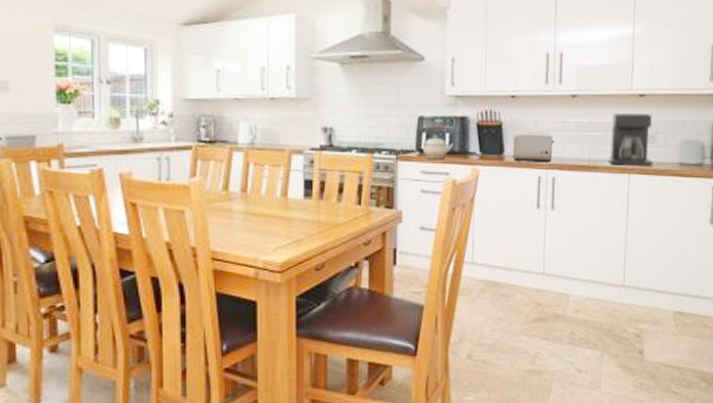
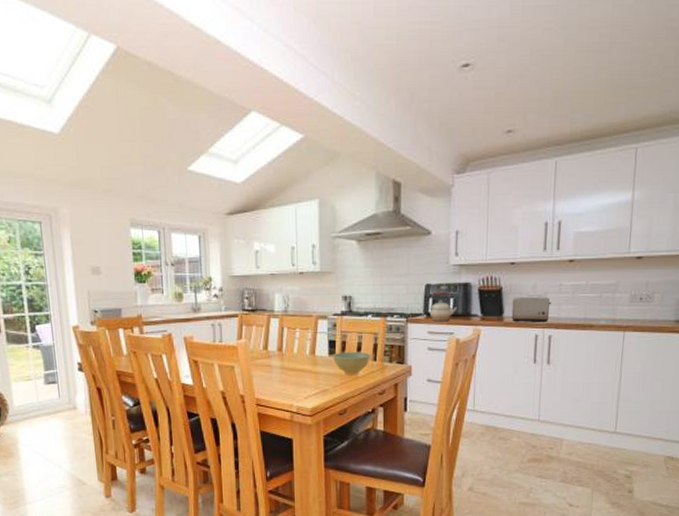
bowl: none [308,193,355,222] -> present [332,351,371,375]
coffee maker: present [608,113,653,167] -> none [603,275,649,325]

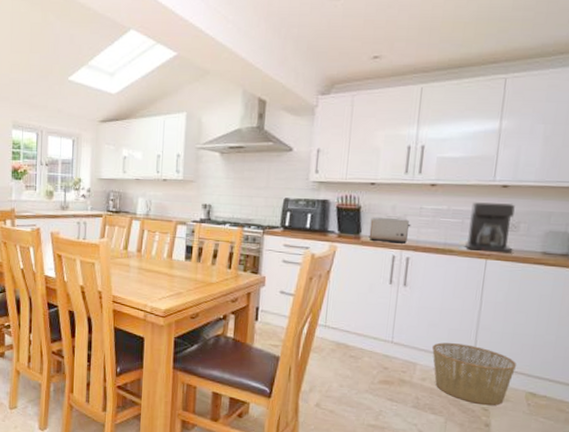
bowl: present [332,351,371,375] -> none [188,257,227,281]
kettle: present [428,291,458,321] -> none [285,206,315,235]
basket: none [576,416,656,473] -> present [431,342,517,406]
coffee maker: none [603,275,649,325] -> present [464,202,515,254]

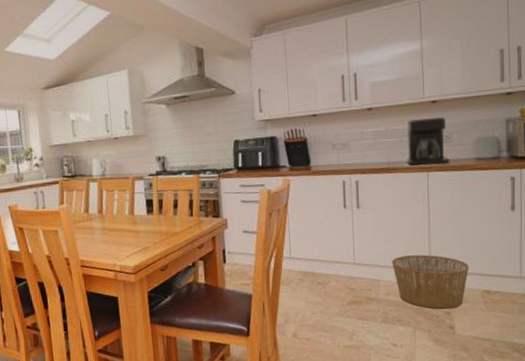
toaster: present [369,216,411,244] -> none [317,144,356,170]

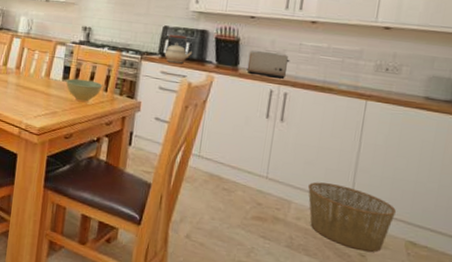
bowl: none [150,208,188,232] -> present [65,78,103,103]
kettle: none [238,145,266,175] -> present [163,33,193,64]
toaster: none [317,144,356,170] -> present [246,49,290,79]
coffee maker: present [406,117,450,167] -> none [344,42,397,96]

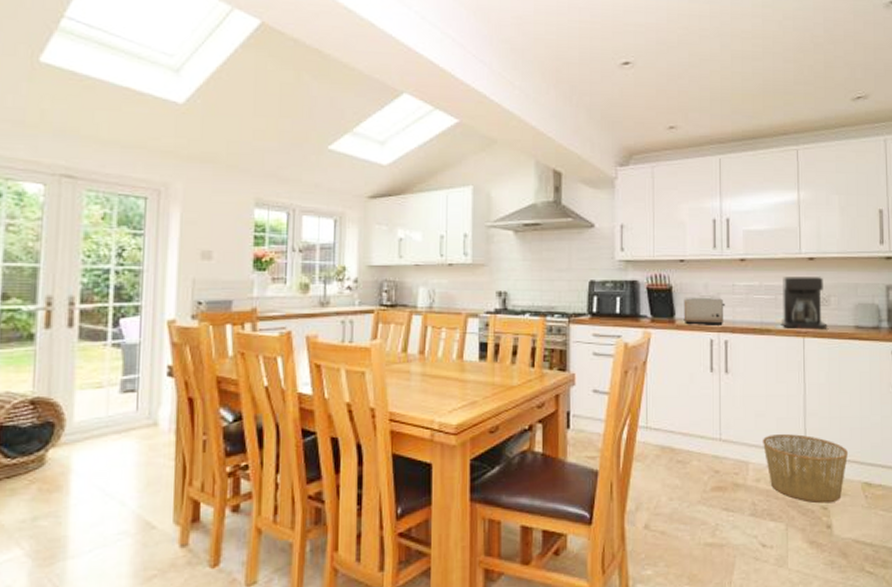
bowl: present [65,78,103,103] -> none [483,356,529,384]
kettle: present [163,33,193,64] -> none [593,289,625,322]
coffee maker: none [344,42,397,96] -> present [780,276,828,330]

